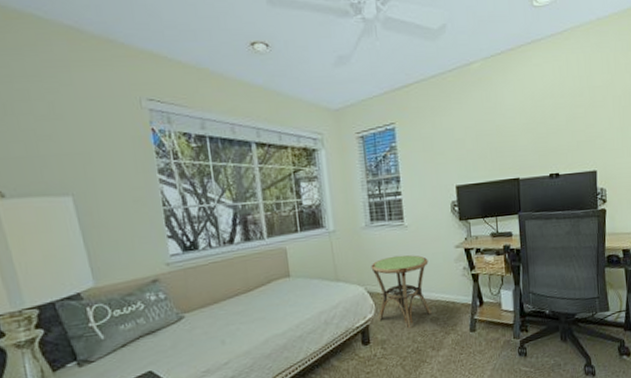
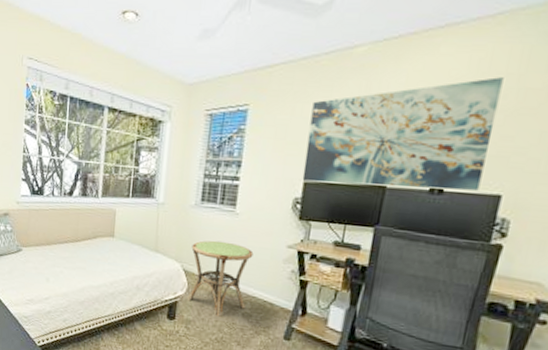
wall art: none [448,80,582,185] -> present [302,77,504,191]

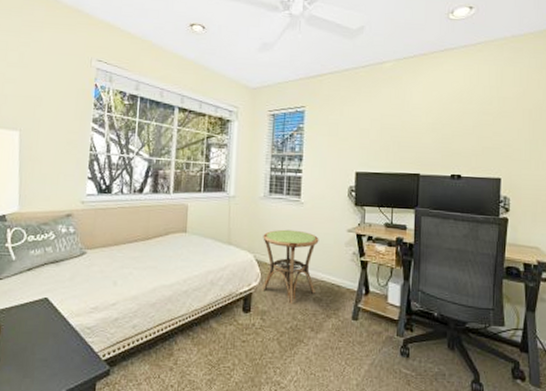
wall art: present [302,77,504,191] -> none [354,89,488,176]

